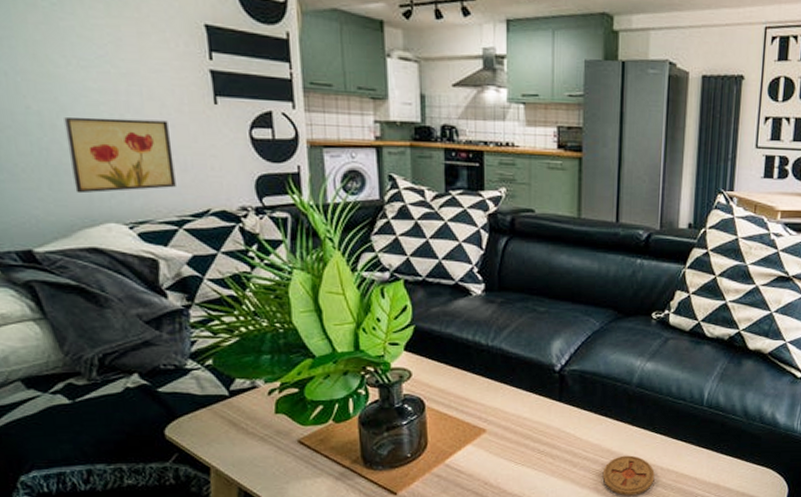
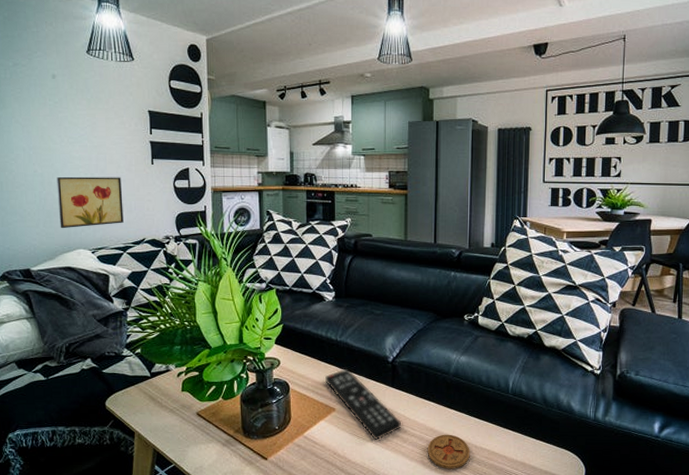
remote control: none [473,380,571,466] -> present [325,368,402,441]

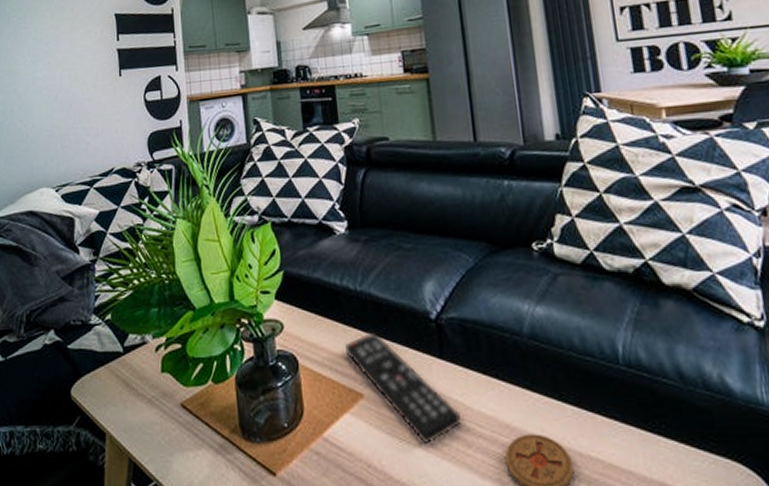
wall art: present [57,176,124,229] -> none [19,95,90,165]

